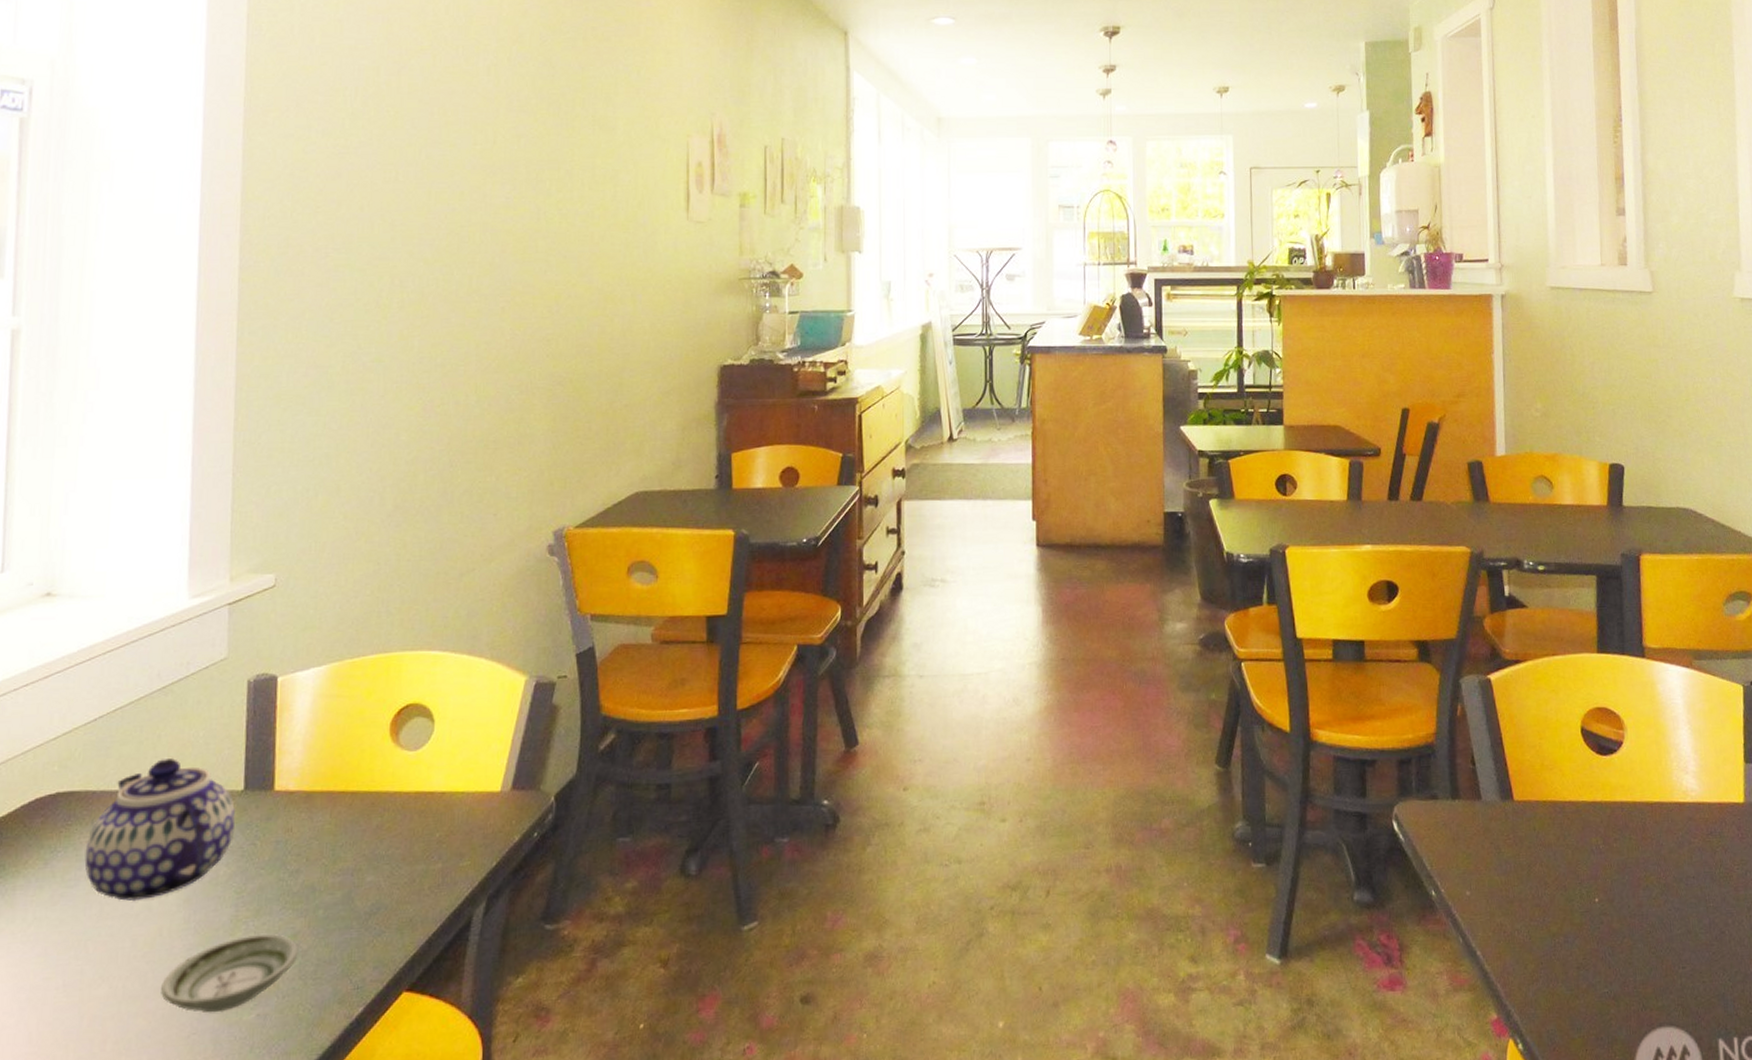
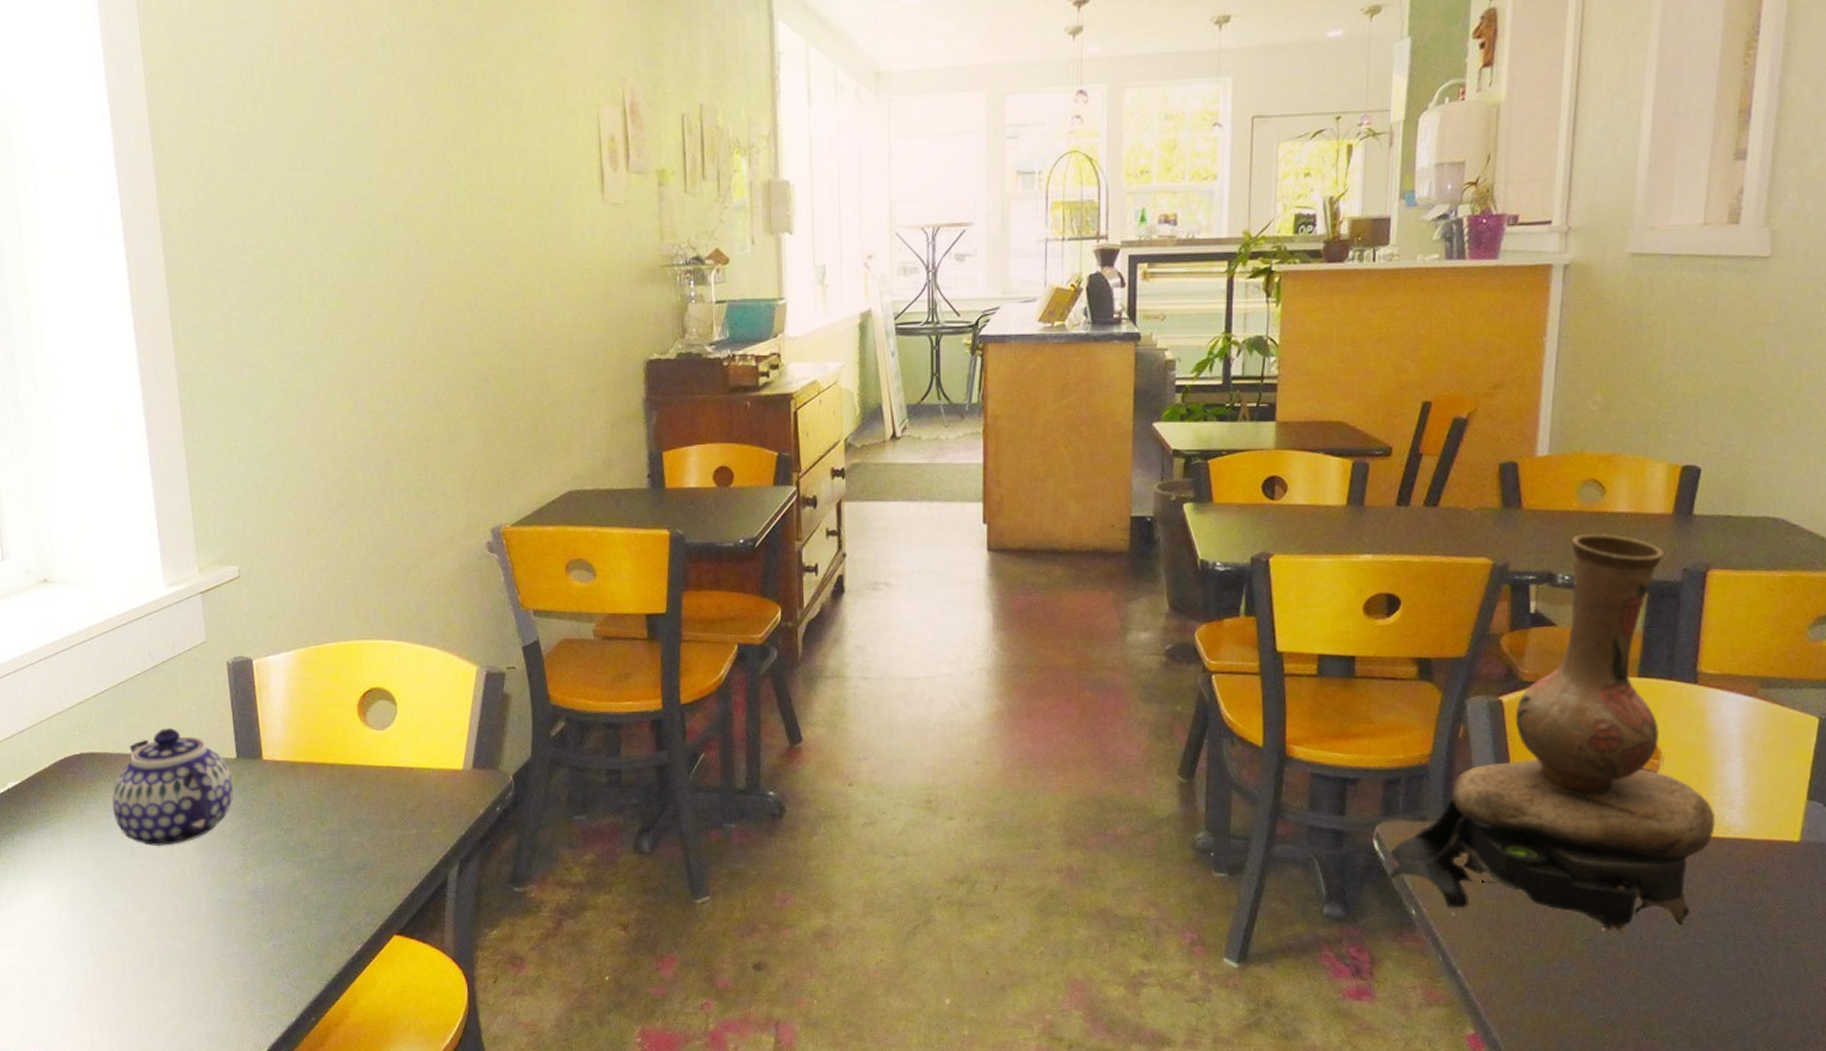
saucer: present [161,933,299,1013] -> none [191,879,301,941]
vase: none [1408,523,1676,902] -> present [1390,533,1716,933]

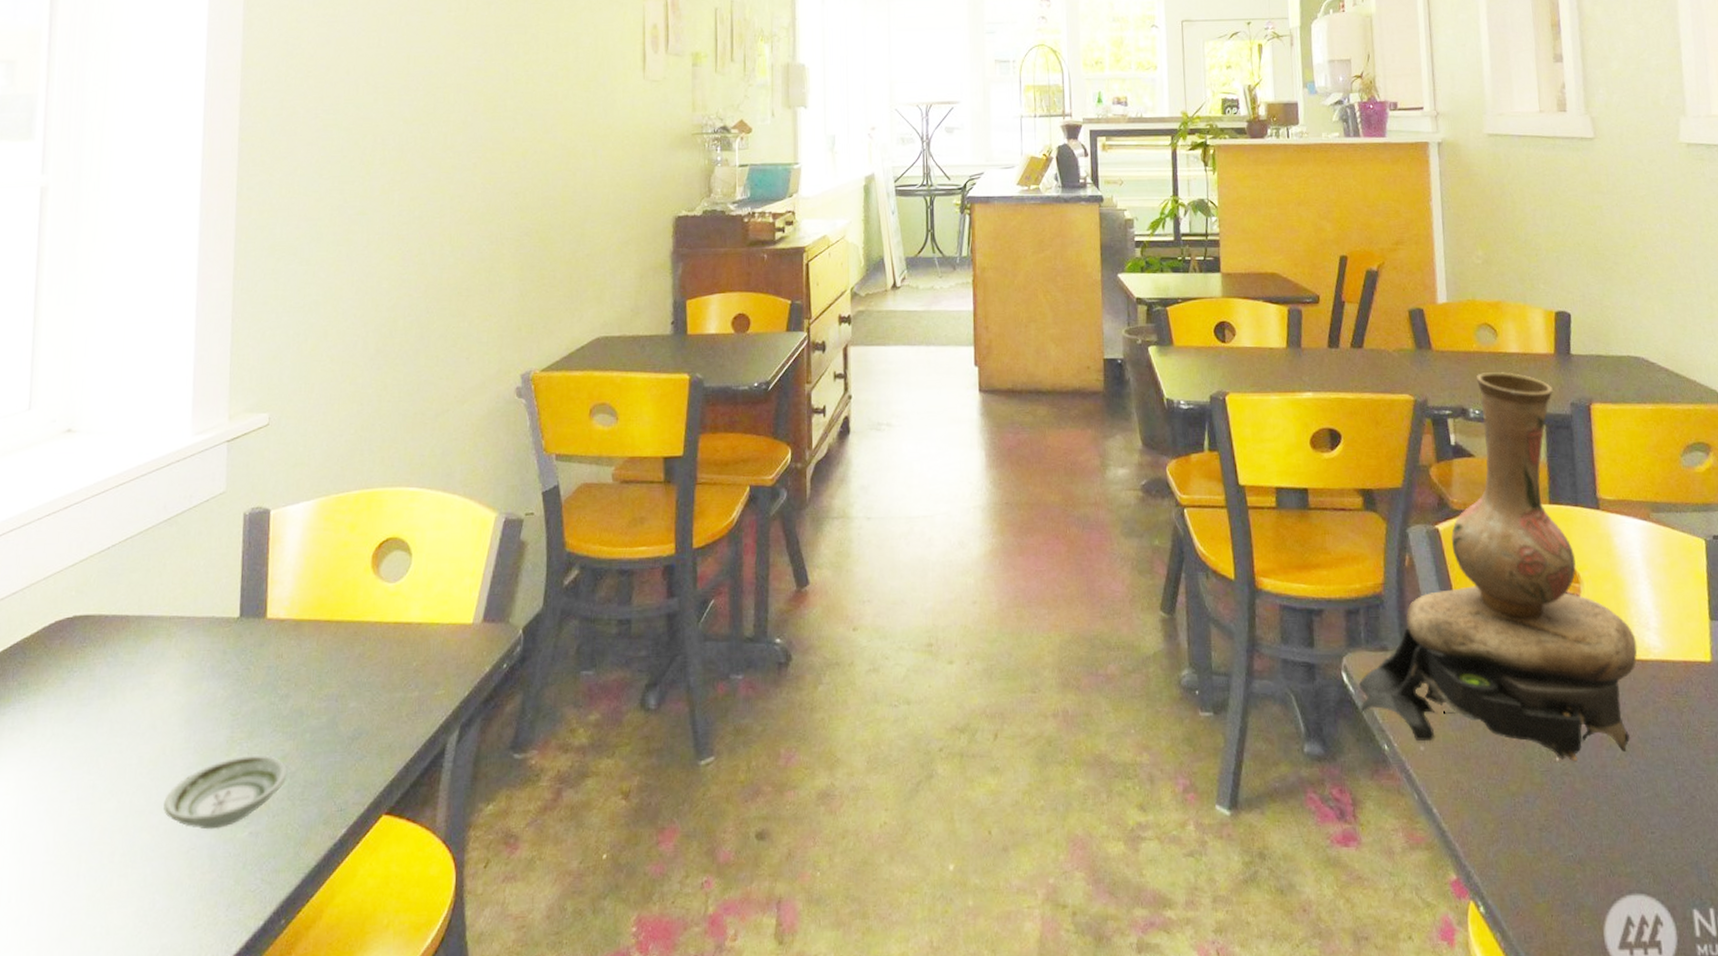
teapot: present [111,727,234,847] -> none [97,585,232,721]
saucer: none [191,879,301,941] -> present [164,754,288,830]

